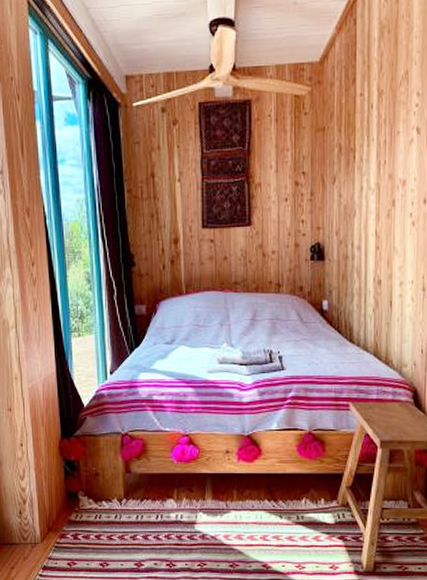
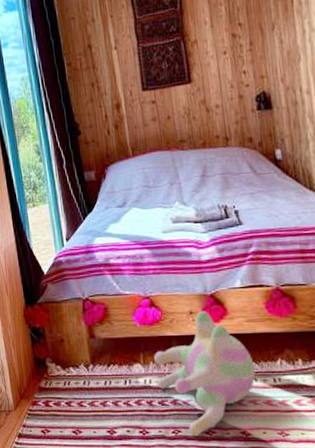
plush toy: none [186,451,281,569] -> present [153,311,256,437]

